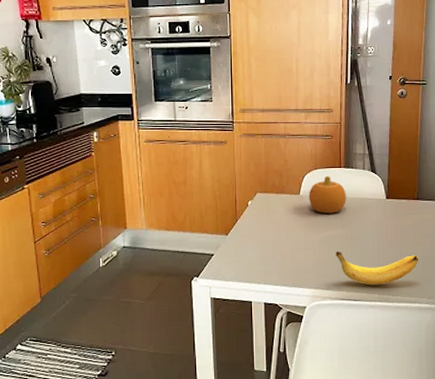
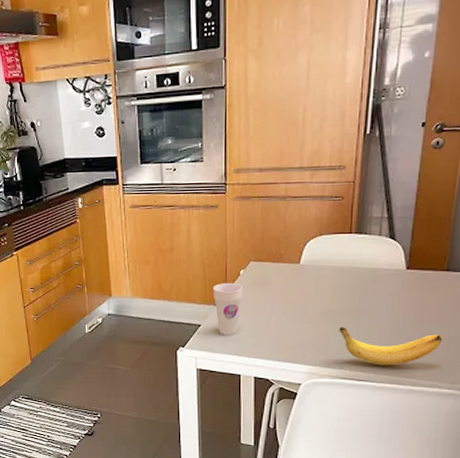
cup: none [224,213,251,264] -> present [212,283,242,336]
fruit: present [308,176,346,214] -> none [310,243,356,285]

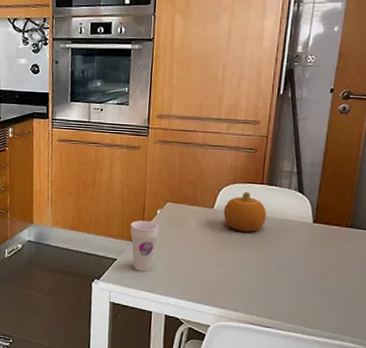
fruit: none [310,243,356,285] -> present [223,192,267,232]
banana: present [339,326,443,366] -> none [248,272,346,315]

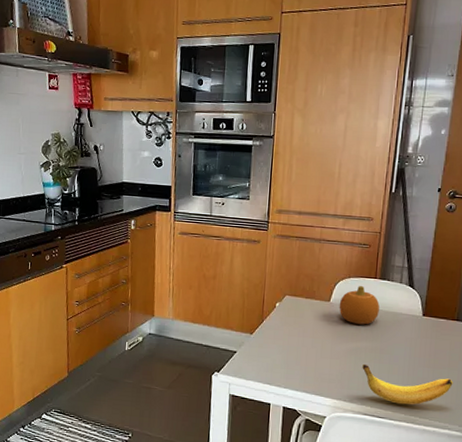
cup: present [130,220,159,273] -> none [250,313,277,365]
banana: none [248,272,346,315] -> present [362,363,453,405]

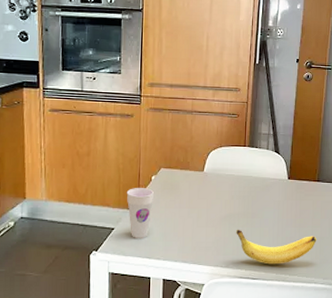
cup: none [250,313,277,365] -> present [126,188,154,239]
fruit: present [339,286,380,325] -> none [212,154,249,192]

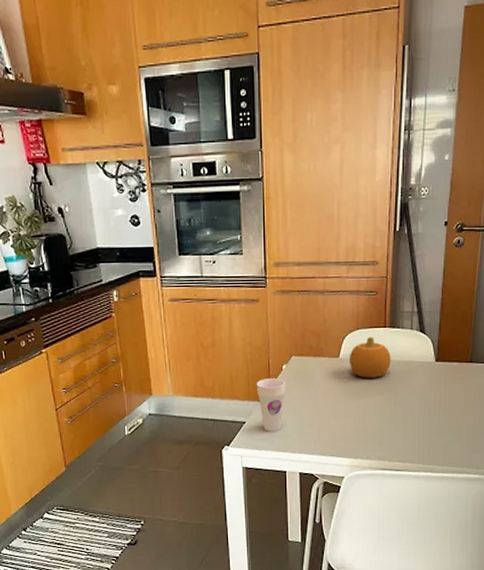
fruit: none [212,154,249,192] -> present [349,337,391,378]
banana: present [236,229,317,265] -> none [377,418,469,455]

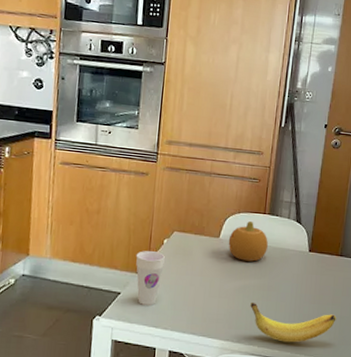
banana: none [377,418,469,455] -> present [250,302,336,343]

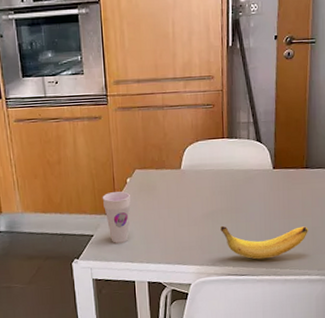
fruit: present [228,221,268,262] -> none [190,148,230,188]

